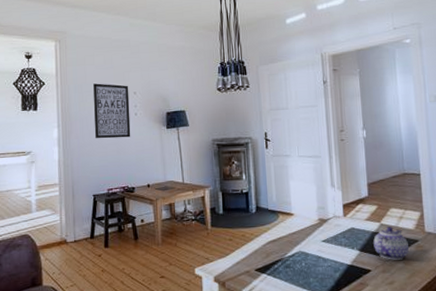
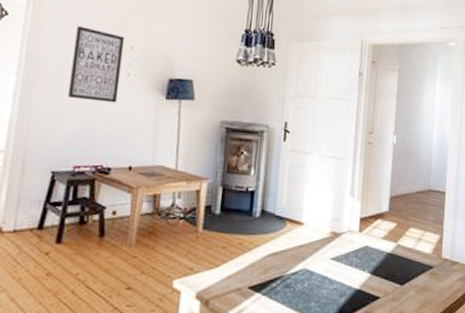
teapot: present [373,227,409,260] -> none [386,248,423,288]

